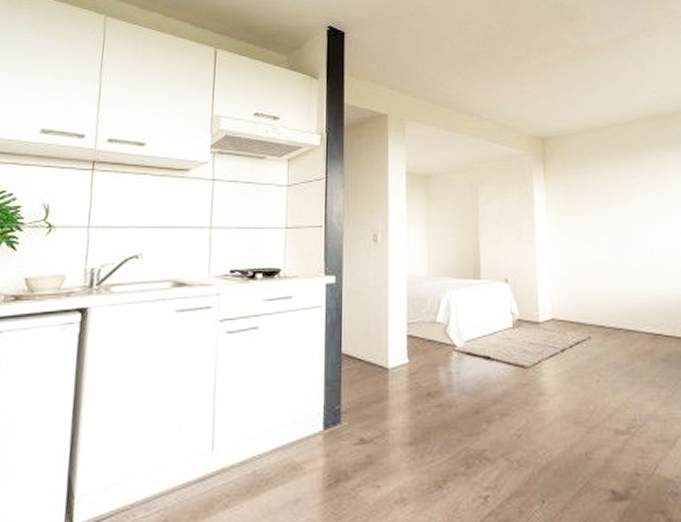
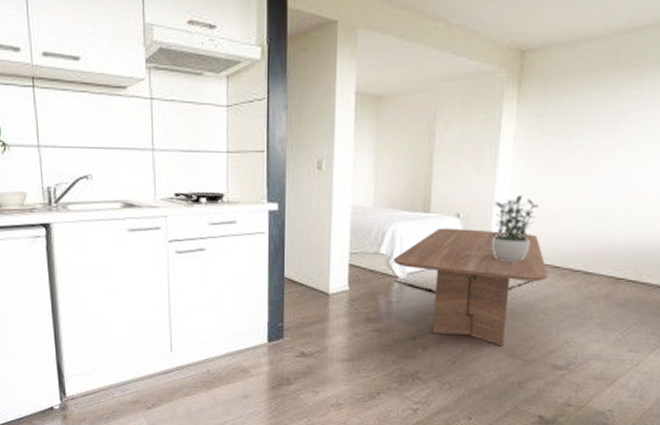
dining table: none [450,293,596,414] -> present [393,228,549,347]
potted plant: none [538,260,577,325] -> present [491,195,539,263]

